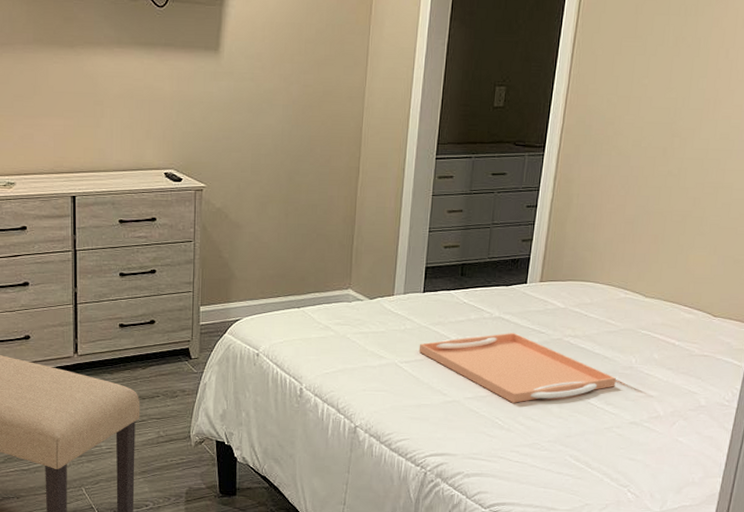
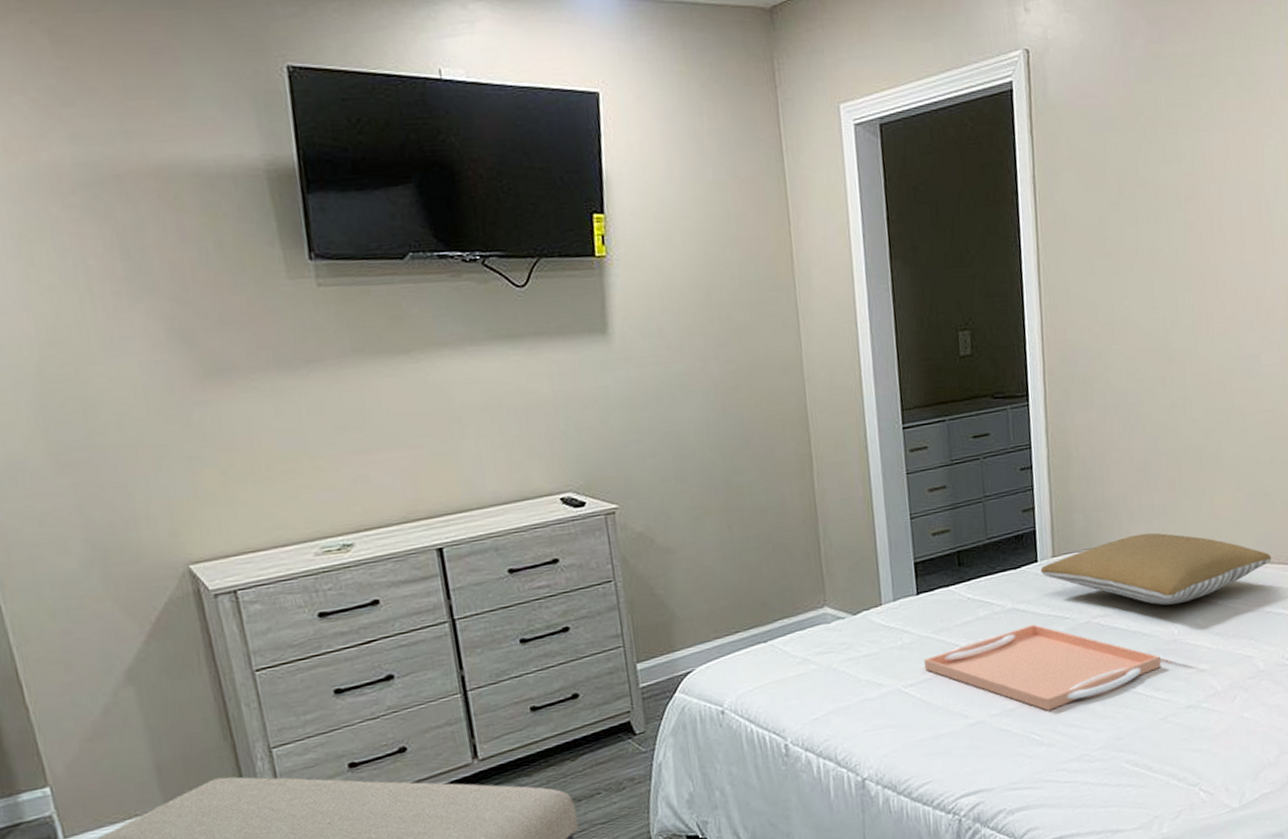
pillow: none [528,275,731,338] -> present [1040,532,1272,606]

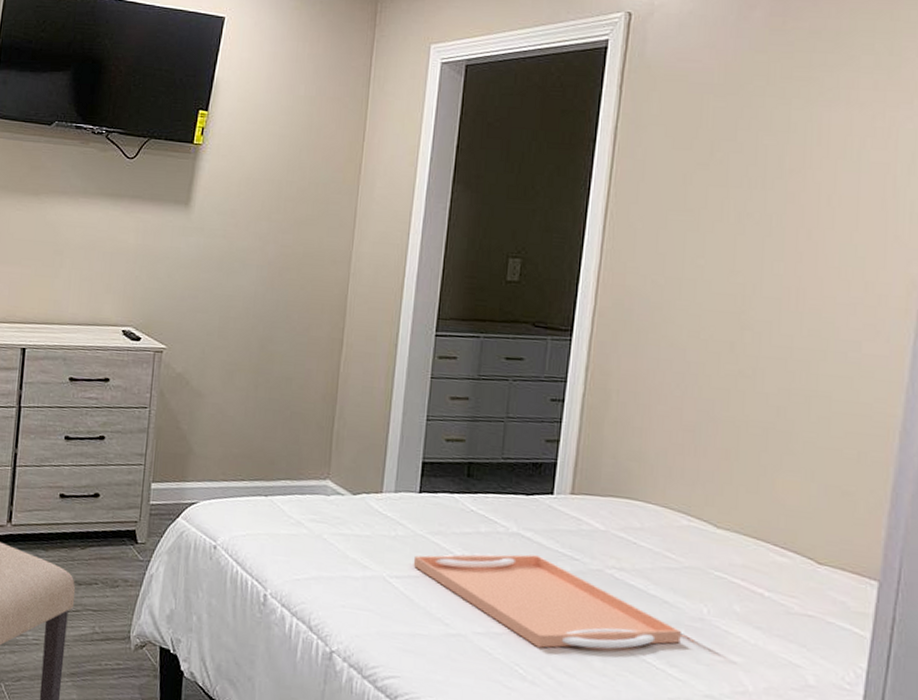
pillow: present [1040,532,1272,606] -> none [555,494,844,583]

